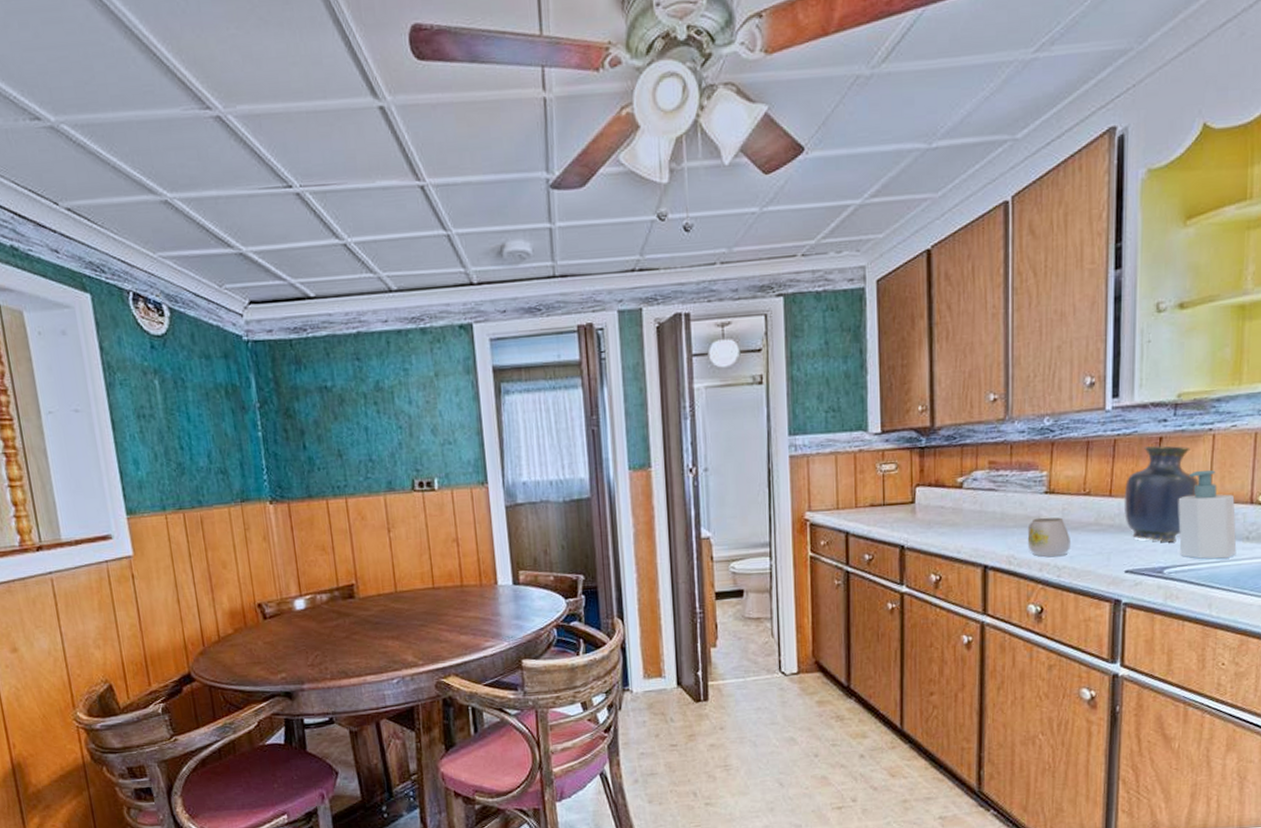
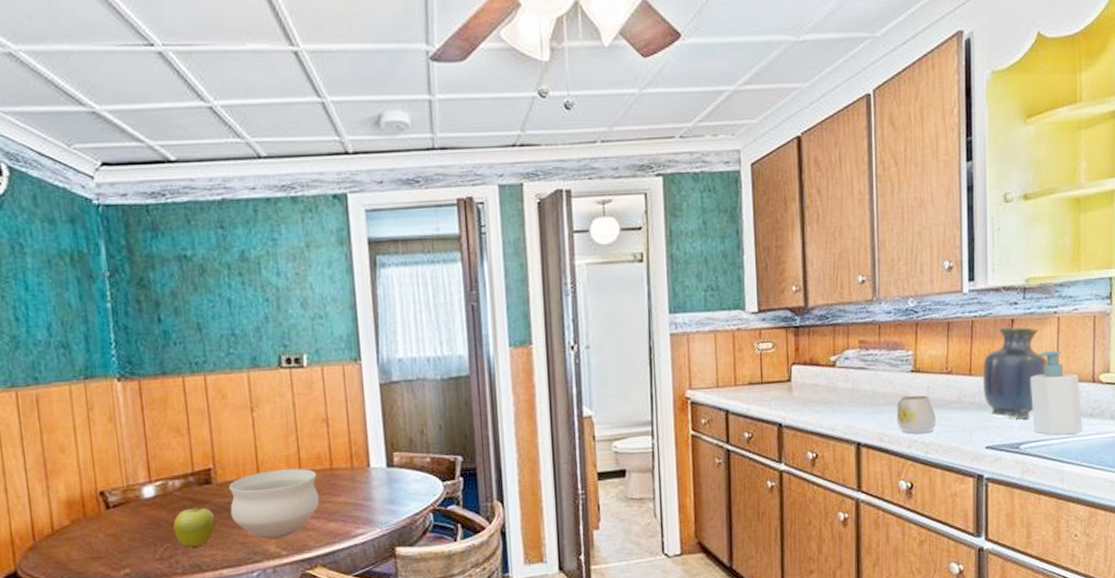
fruit: none [322,618,360,656] -> present [173,506,216,548]
bowl: none [370,585,452,650] -> present [229,468,320,539]

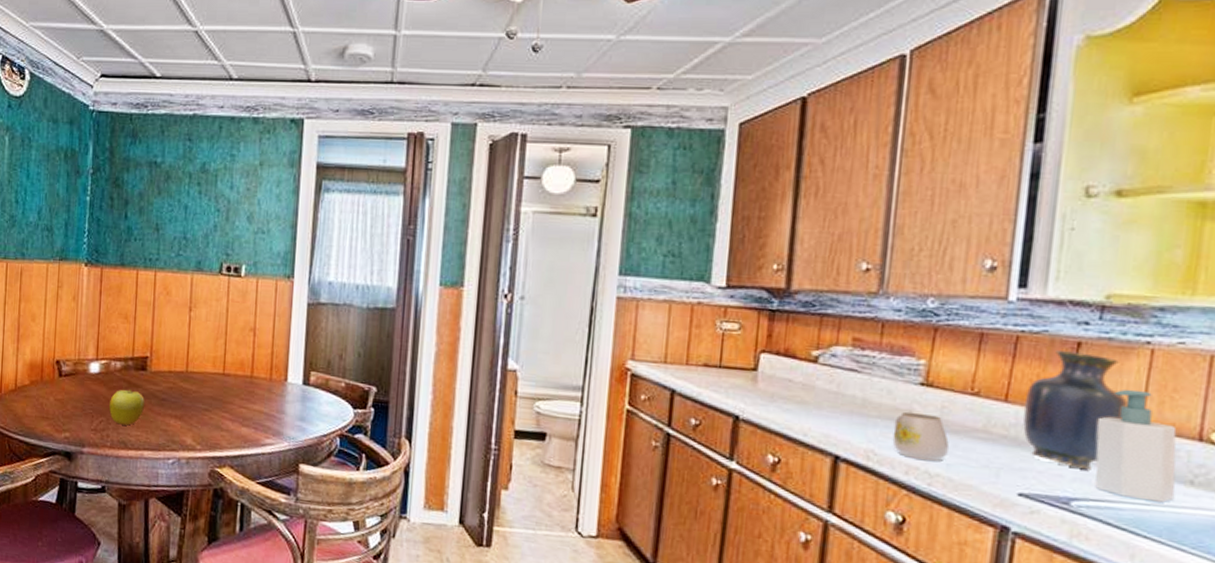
bowl: present [229,468,320,539] -> none [158,368,238,433]

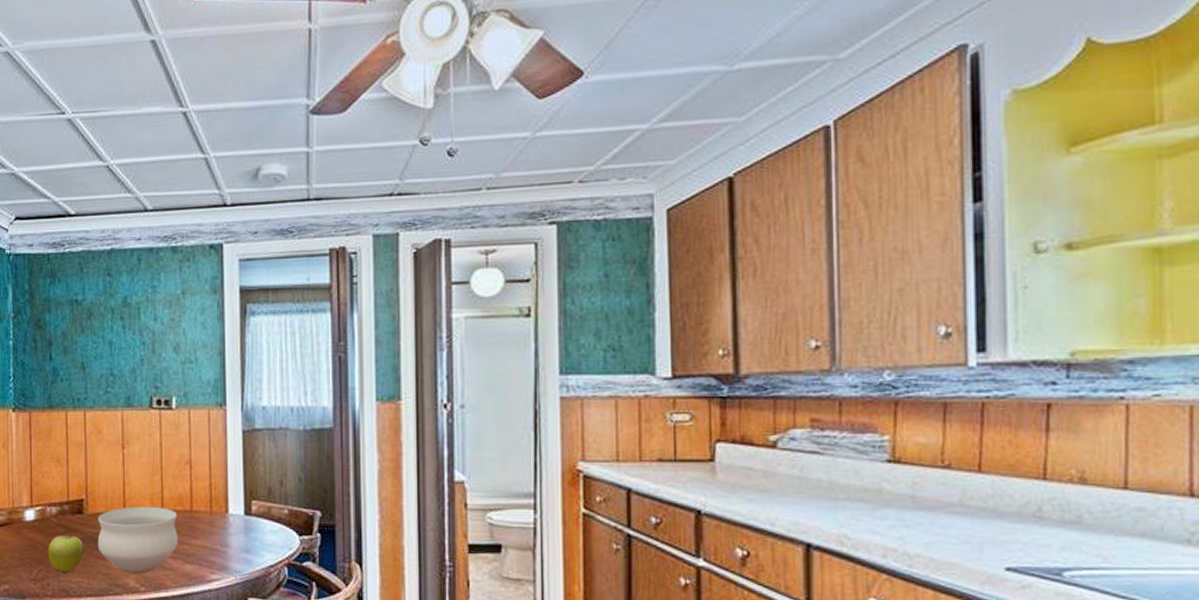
bowl: none [158,368,238,433] -> present [97,507,178,574]
mug: present [892,411,950,462] -> none [865,491,927,542]
vase: present [1023,350,1128,469] -> none [999,414,1109,536]
soap bottle: present [1095,390,1177,503] -> none [1079,450,1173,565]

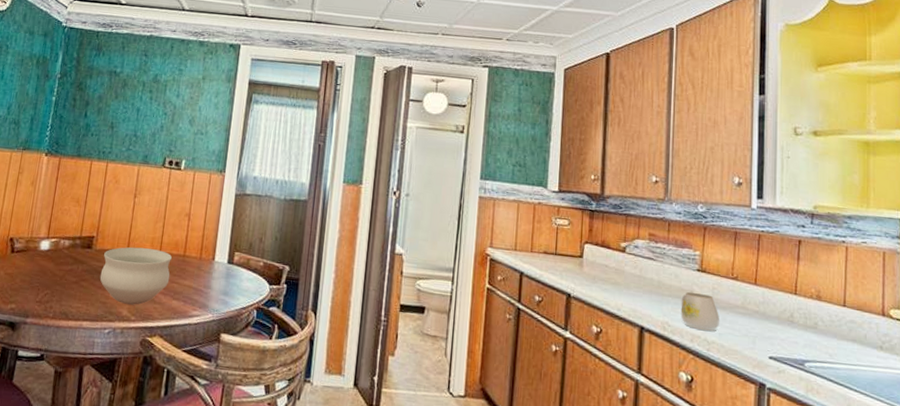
fruit: present [48,533,85,572] -> none [54,264,89,298]
mug: none [865,491,927,542] -> present [680,291,720,332]

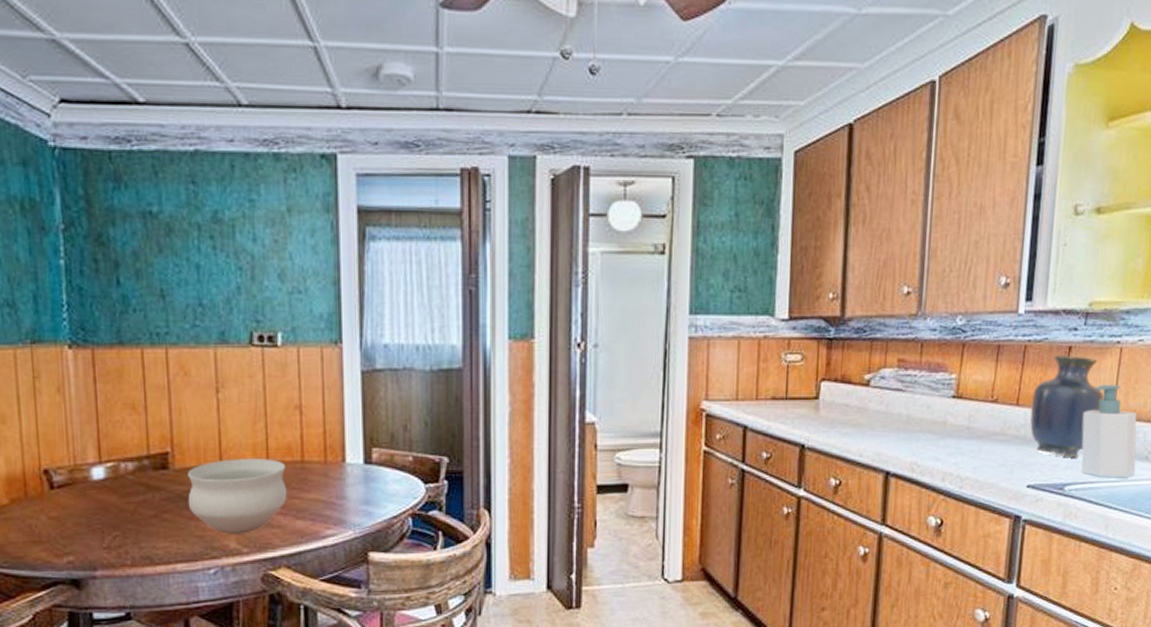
mug: present [680,291,720,332] -> none [931,423,976,467]
vase: none [767,246,835,337] -> present [1030,356,1104,457]
soap bottle: none [816,276,872,364] -> present [1081,385,1137,478]

